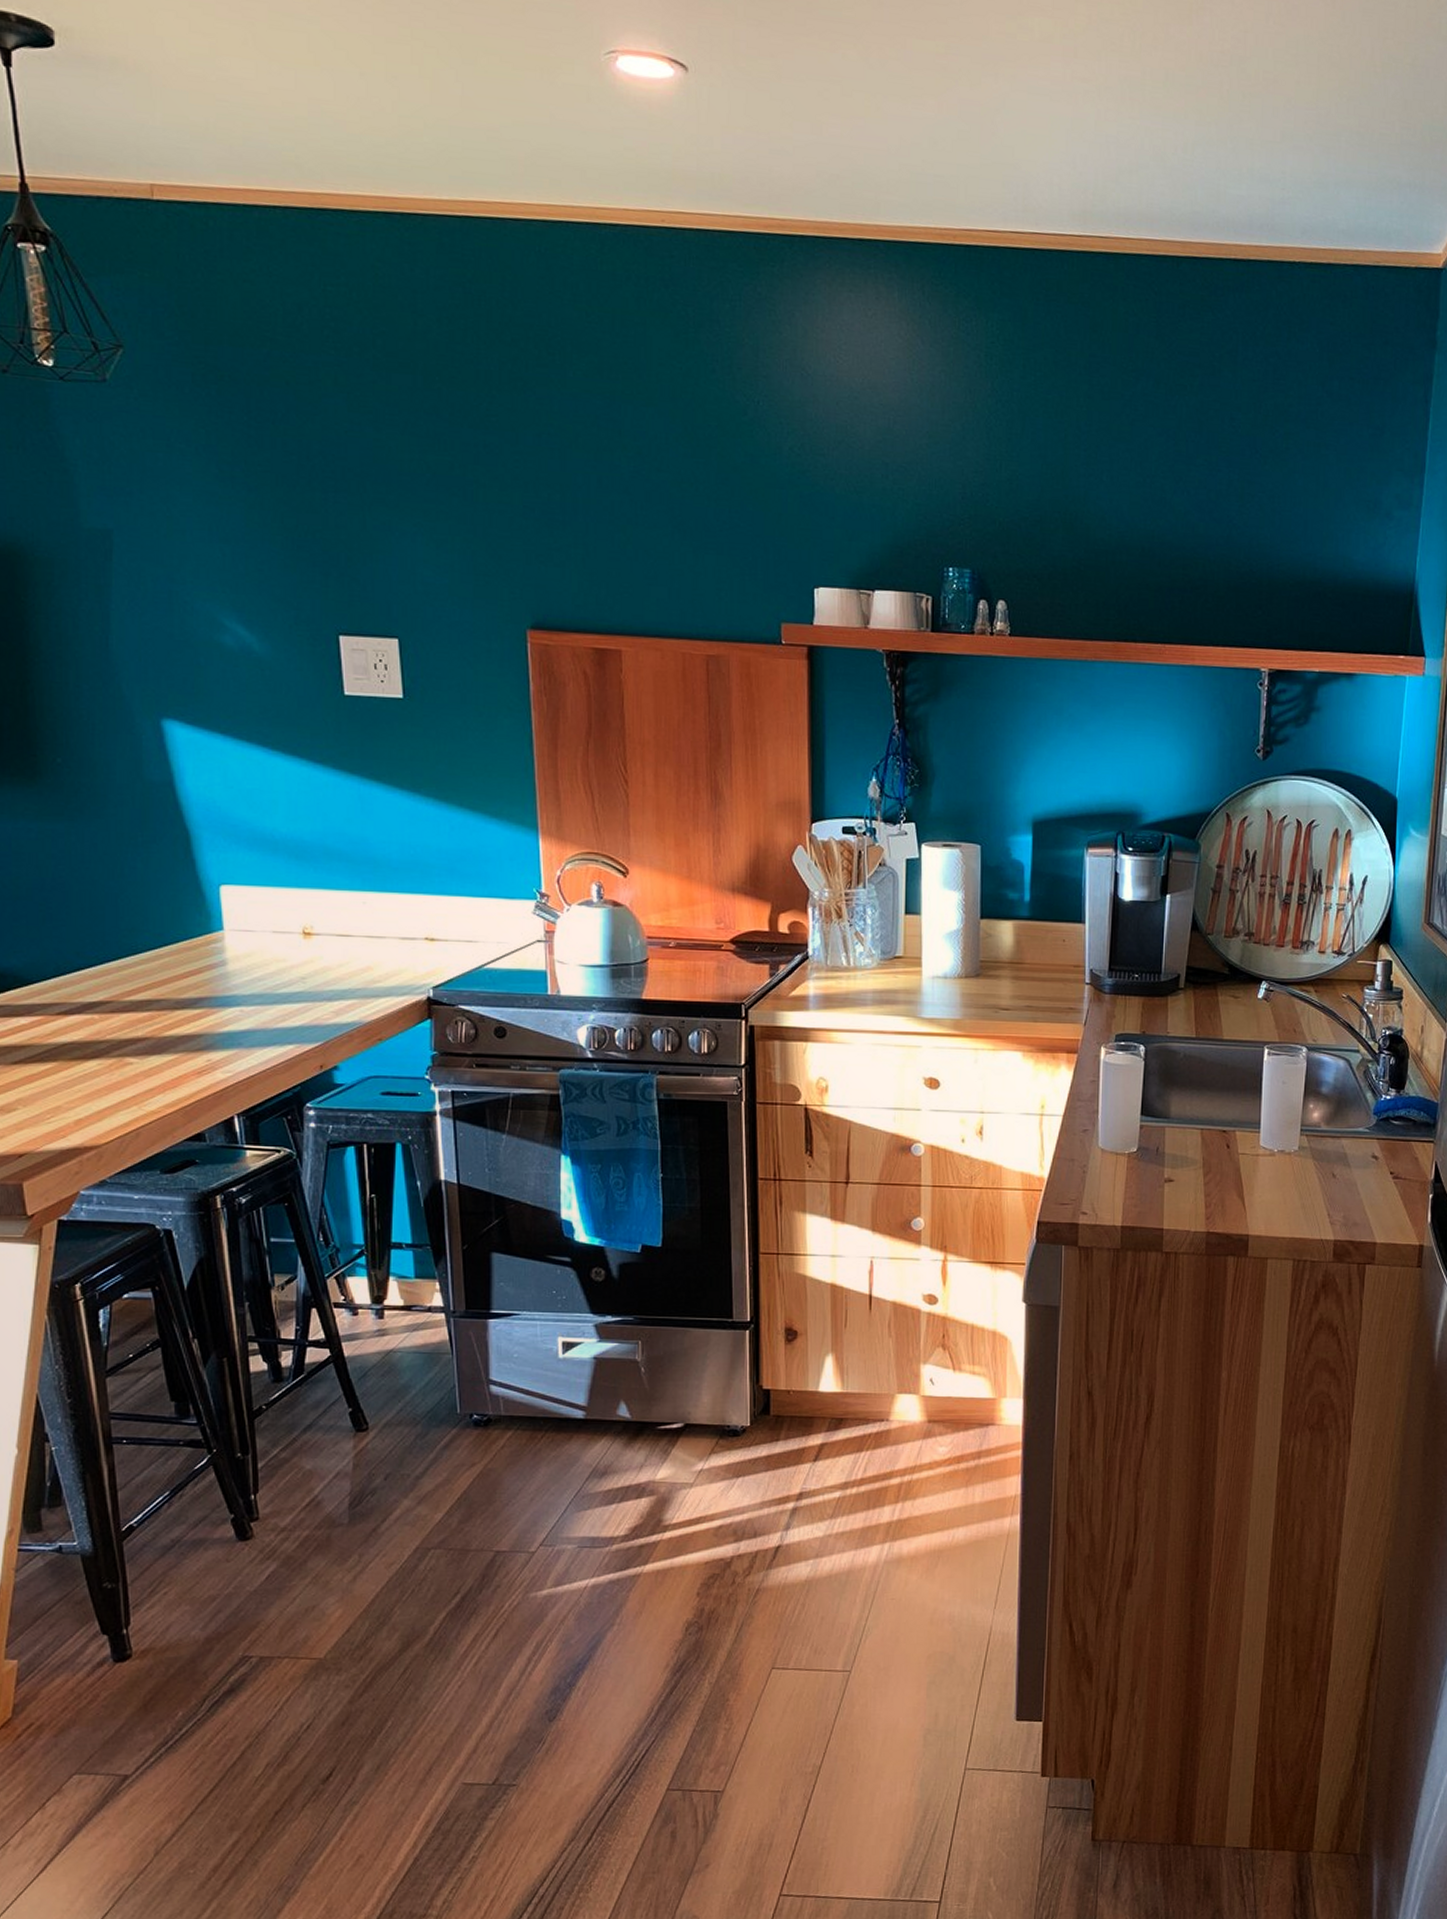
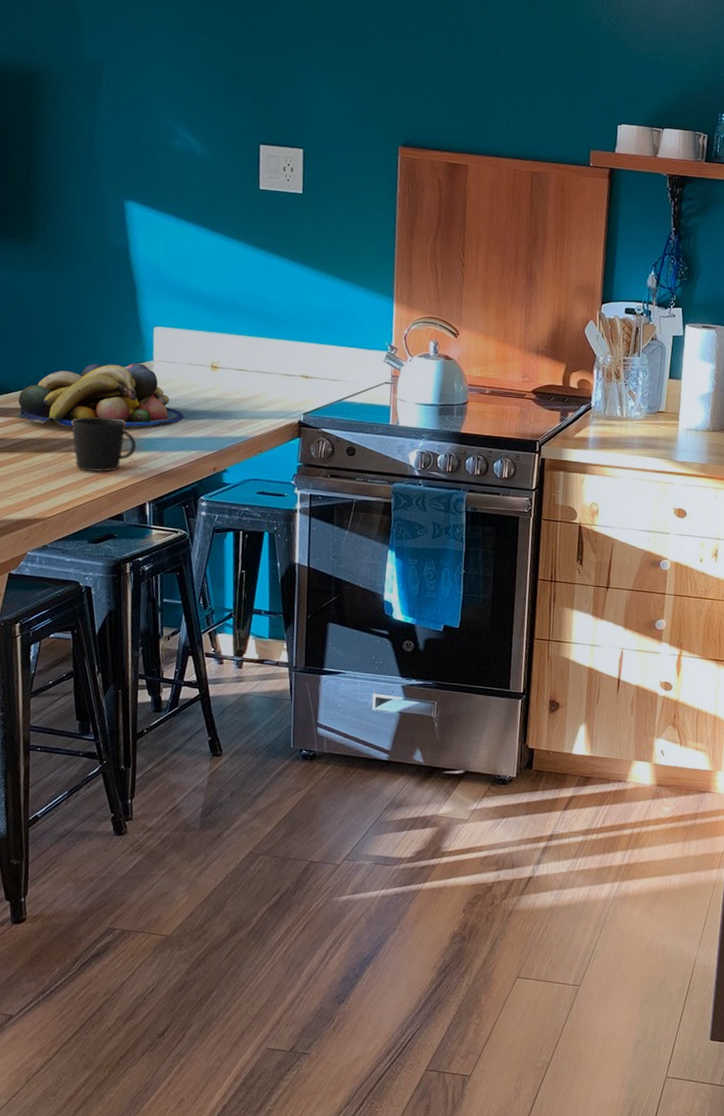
fruit bowl: none [45,934,273,1024] -> present [17,363,184,427]
cup: none [121,1008,213,1080] -> present [71,416,137,472]

